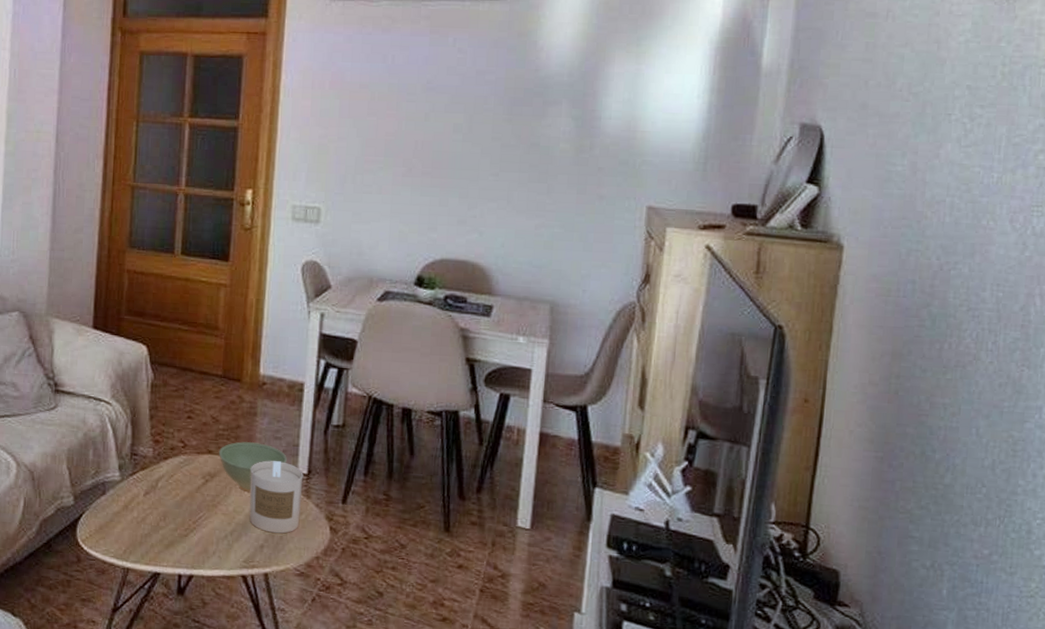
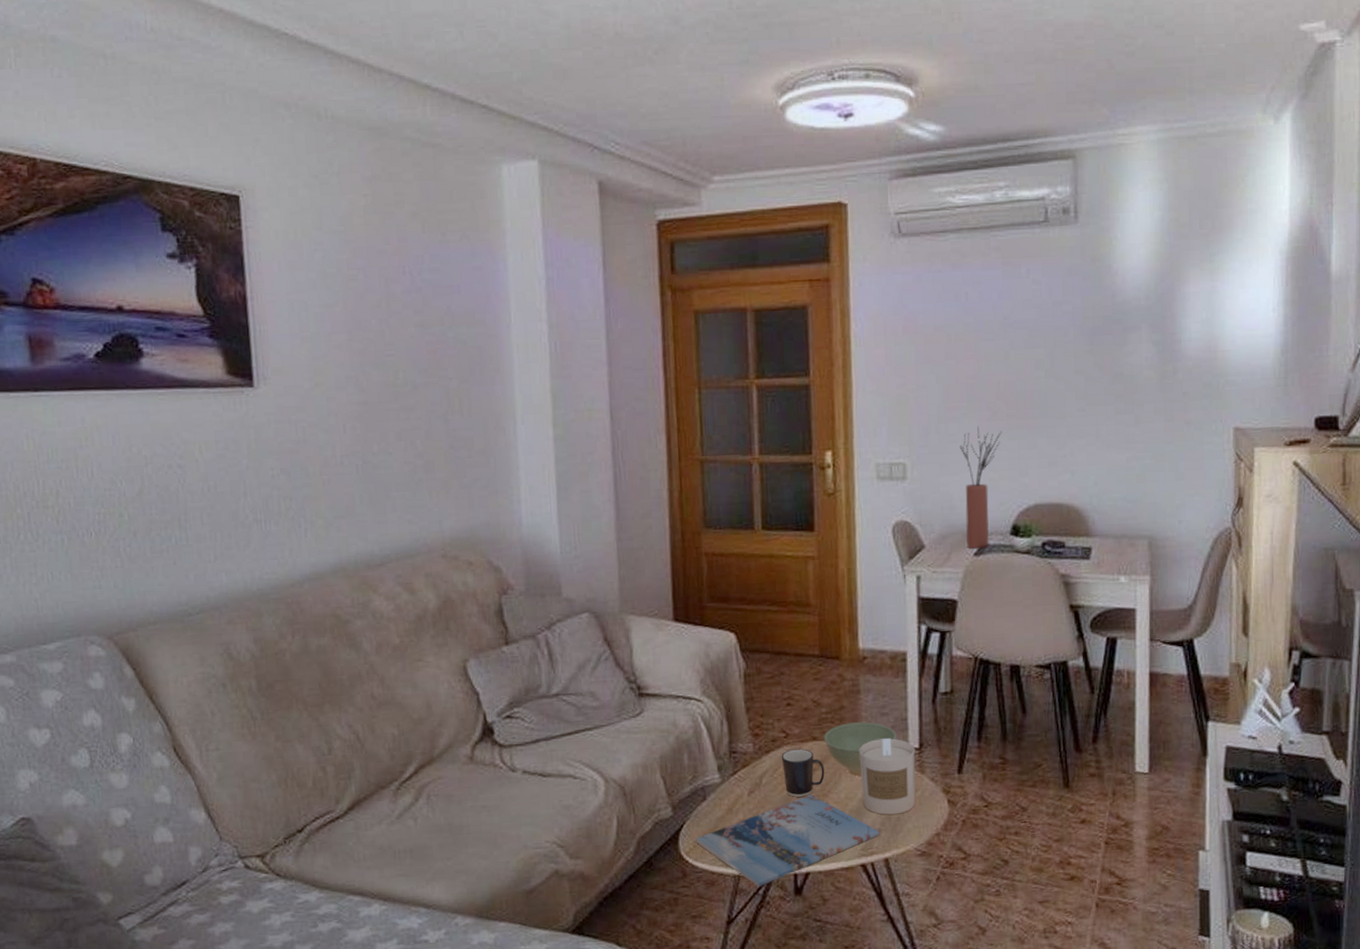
magazine: none [92,503,263,582] -> present [696,795,880,888]
mug: none [177,459,217,504] -> present [781,748,825,797]
vase: none [371,180,416,296] -> present [959,426,1002,550]

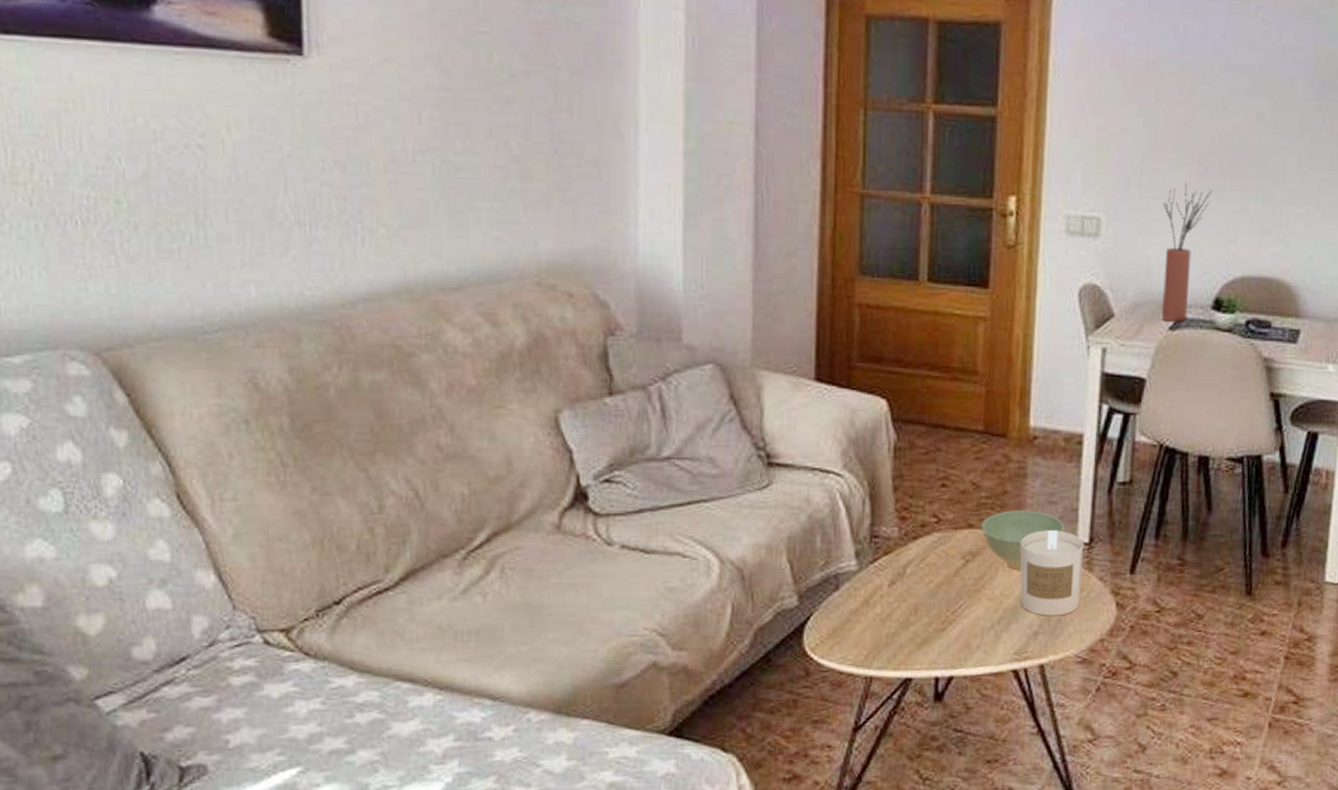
magazine: present [696,795,880,888] -> none [823,589,1037,691]
mug: present [781,748,825,797] -> none [930,536,979,591]

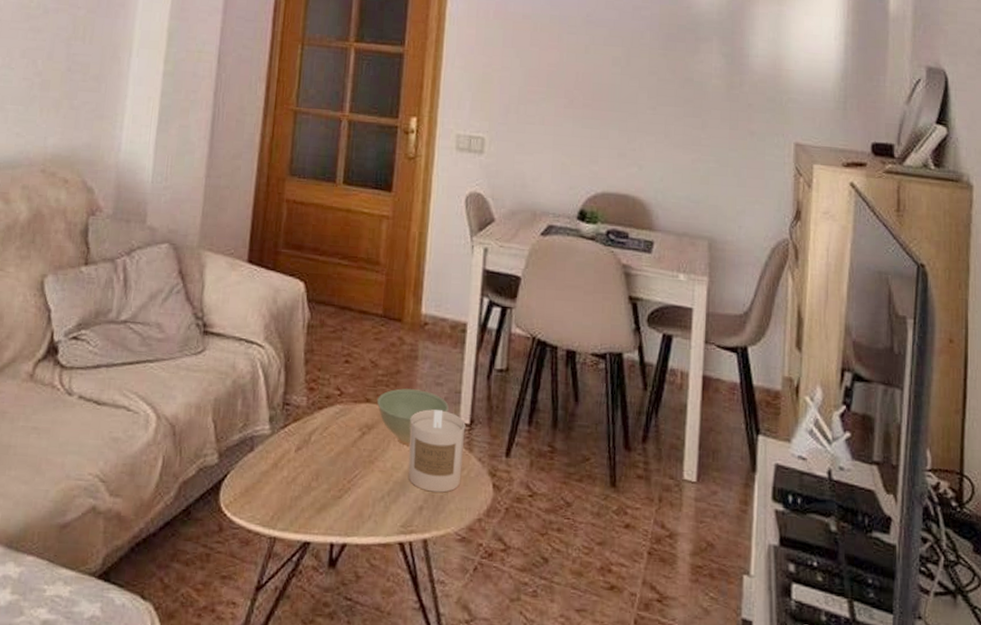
vase: present [1162,182,1213,323] -> none [535,111,577,230]

